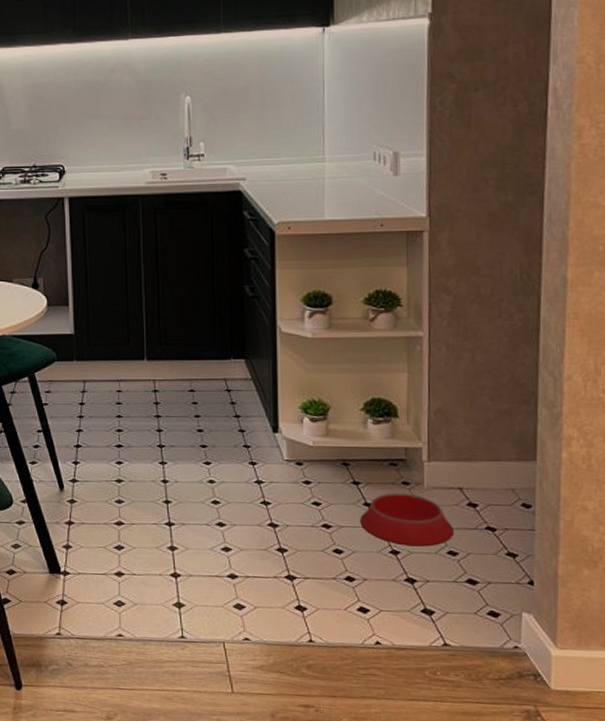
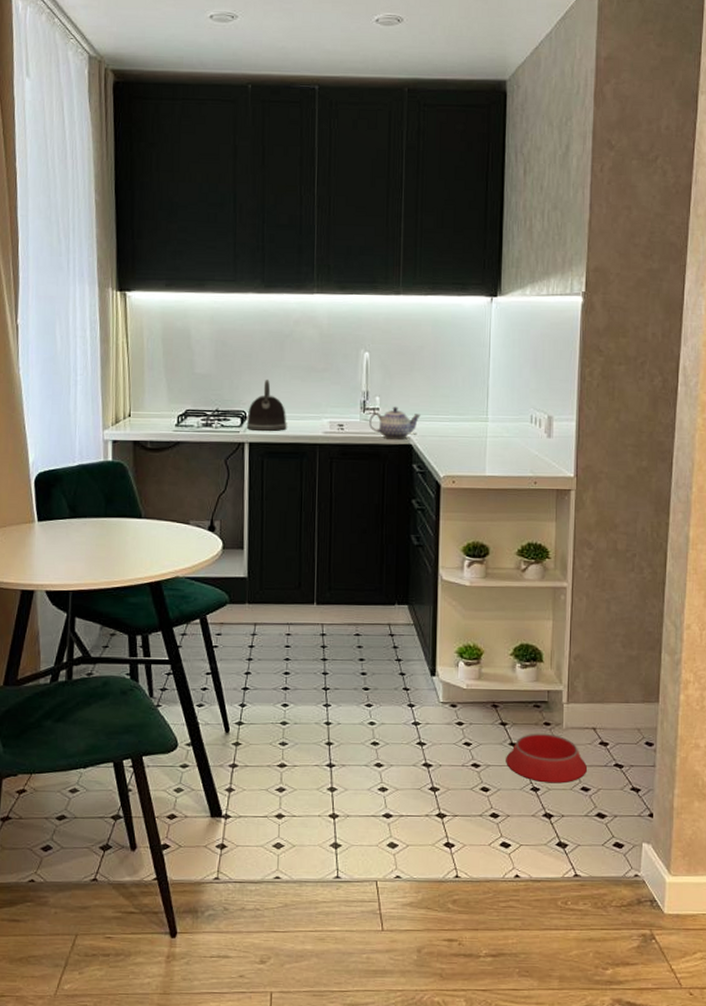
kettle: none [65,132,107,185] -> present [246,380,287,432]
teapot: none [194,151,250,186] -> present [369,406,421,440]

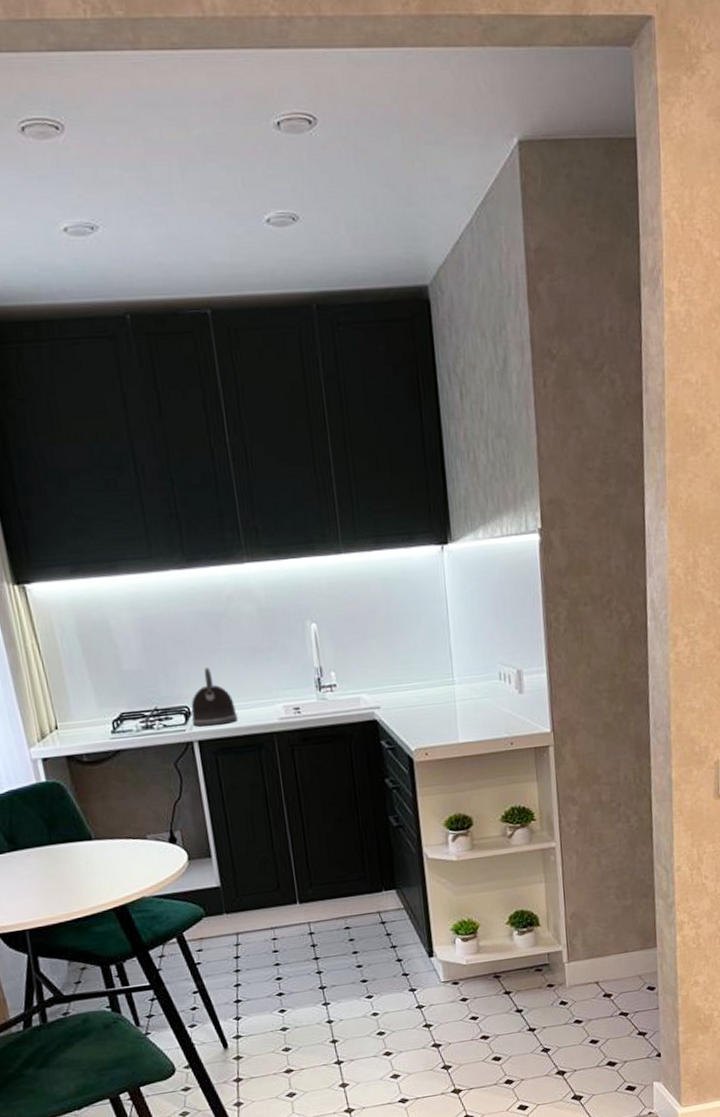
teapot: present [369,406,421,440] -> none [327,679,382,717]
pet bowl: present [506,733,587,784] -> none [514,994,594,1042]

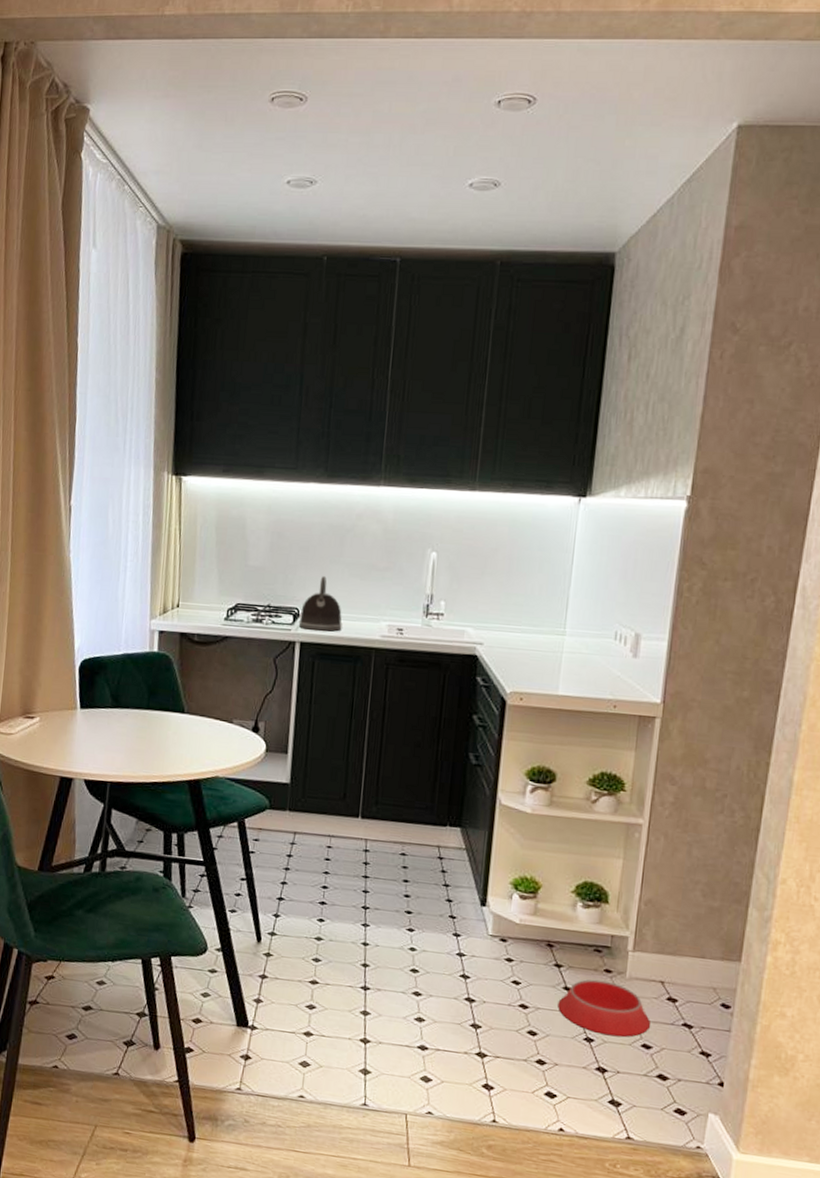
pet bowl: none [514,994,594,1042] -> present [558,979,650,1037]

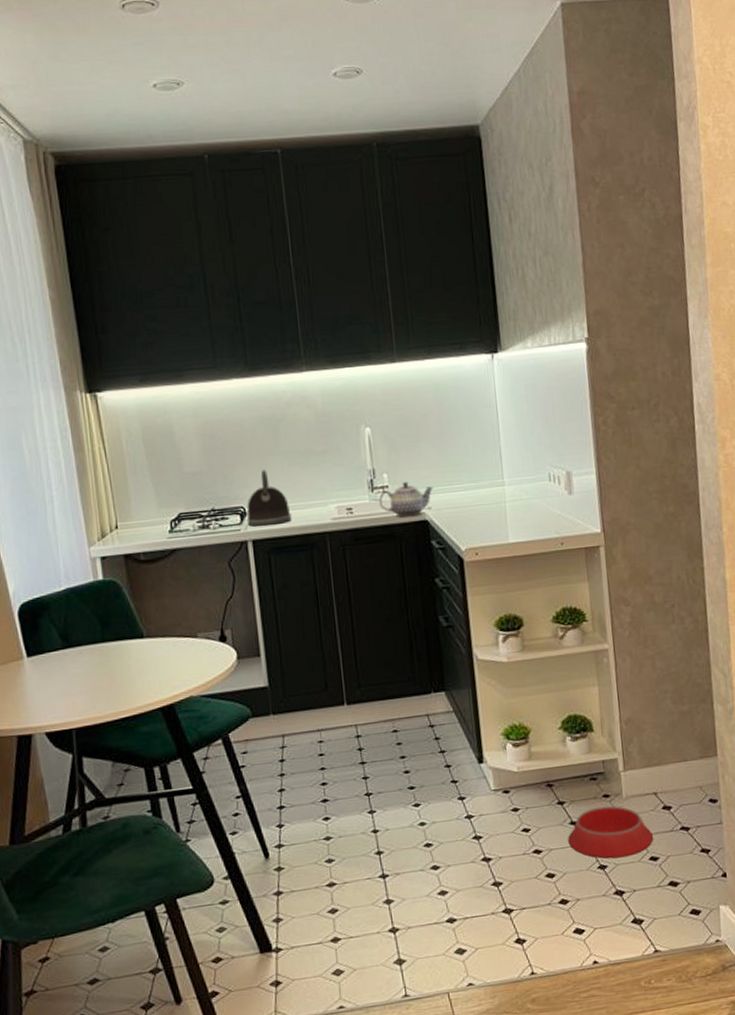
teapot: none [431,612,489,649] -> present [379,481,433,518]

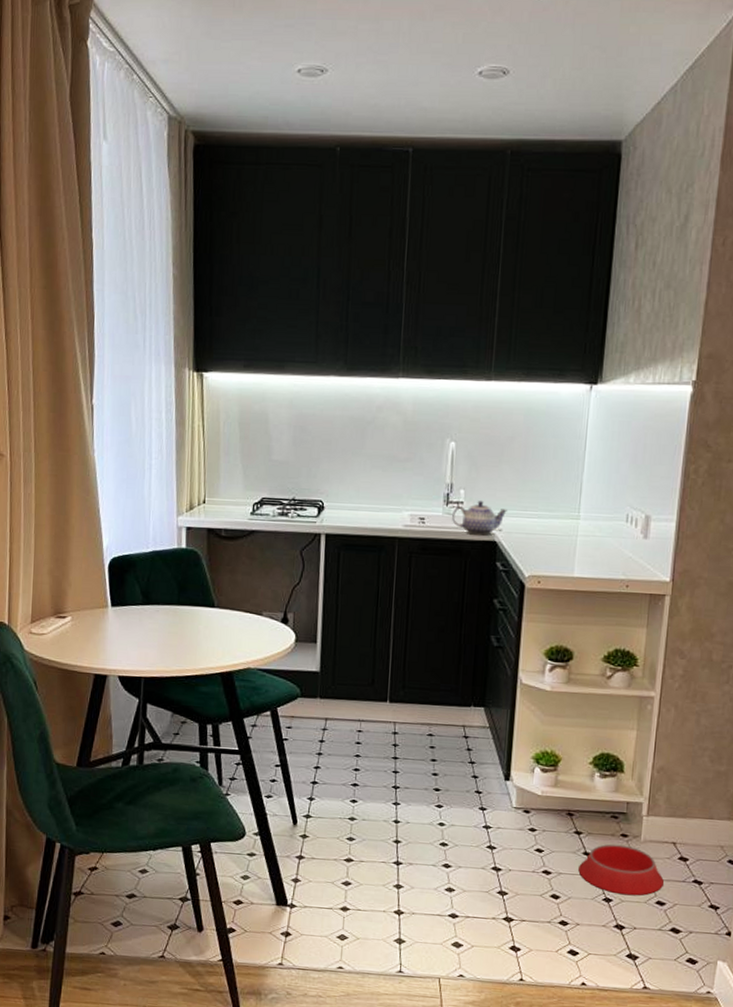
kettle: present [246,470,292,527] -> none [323,468,366,523]

